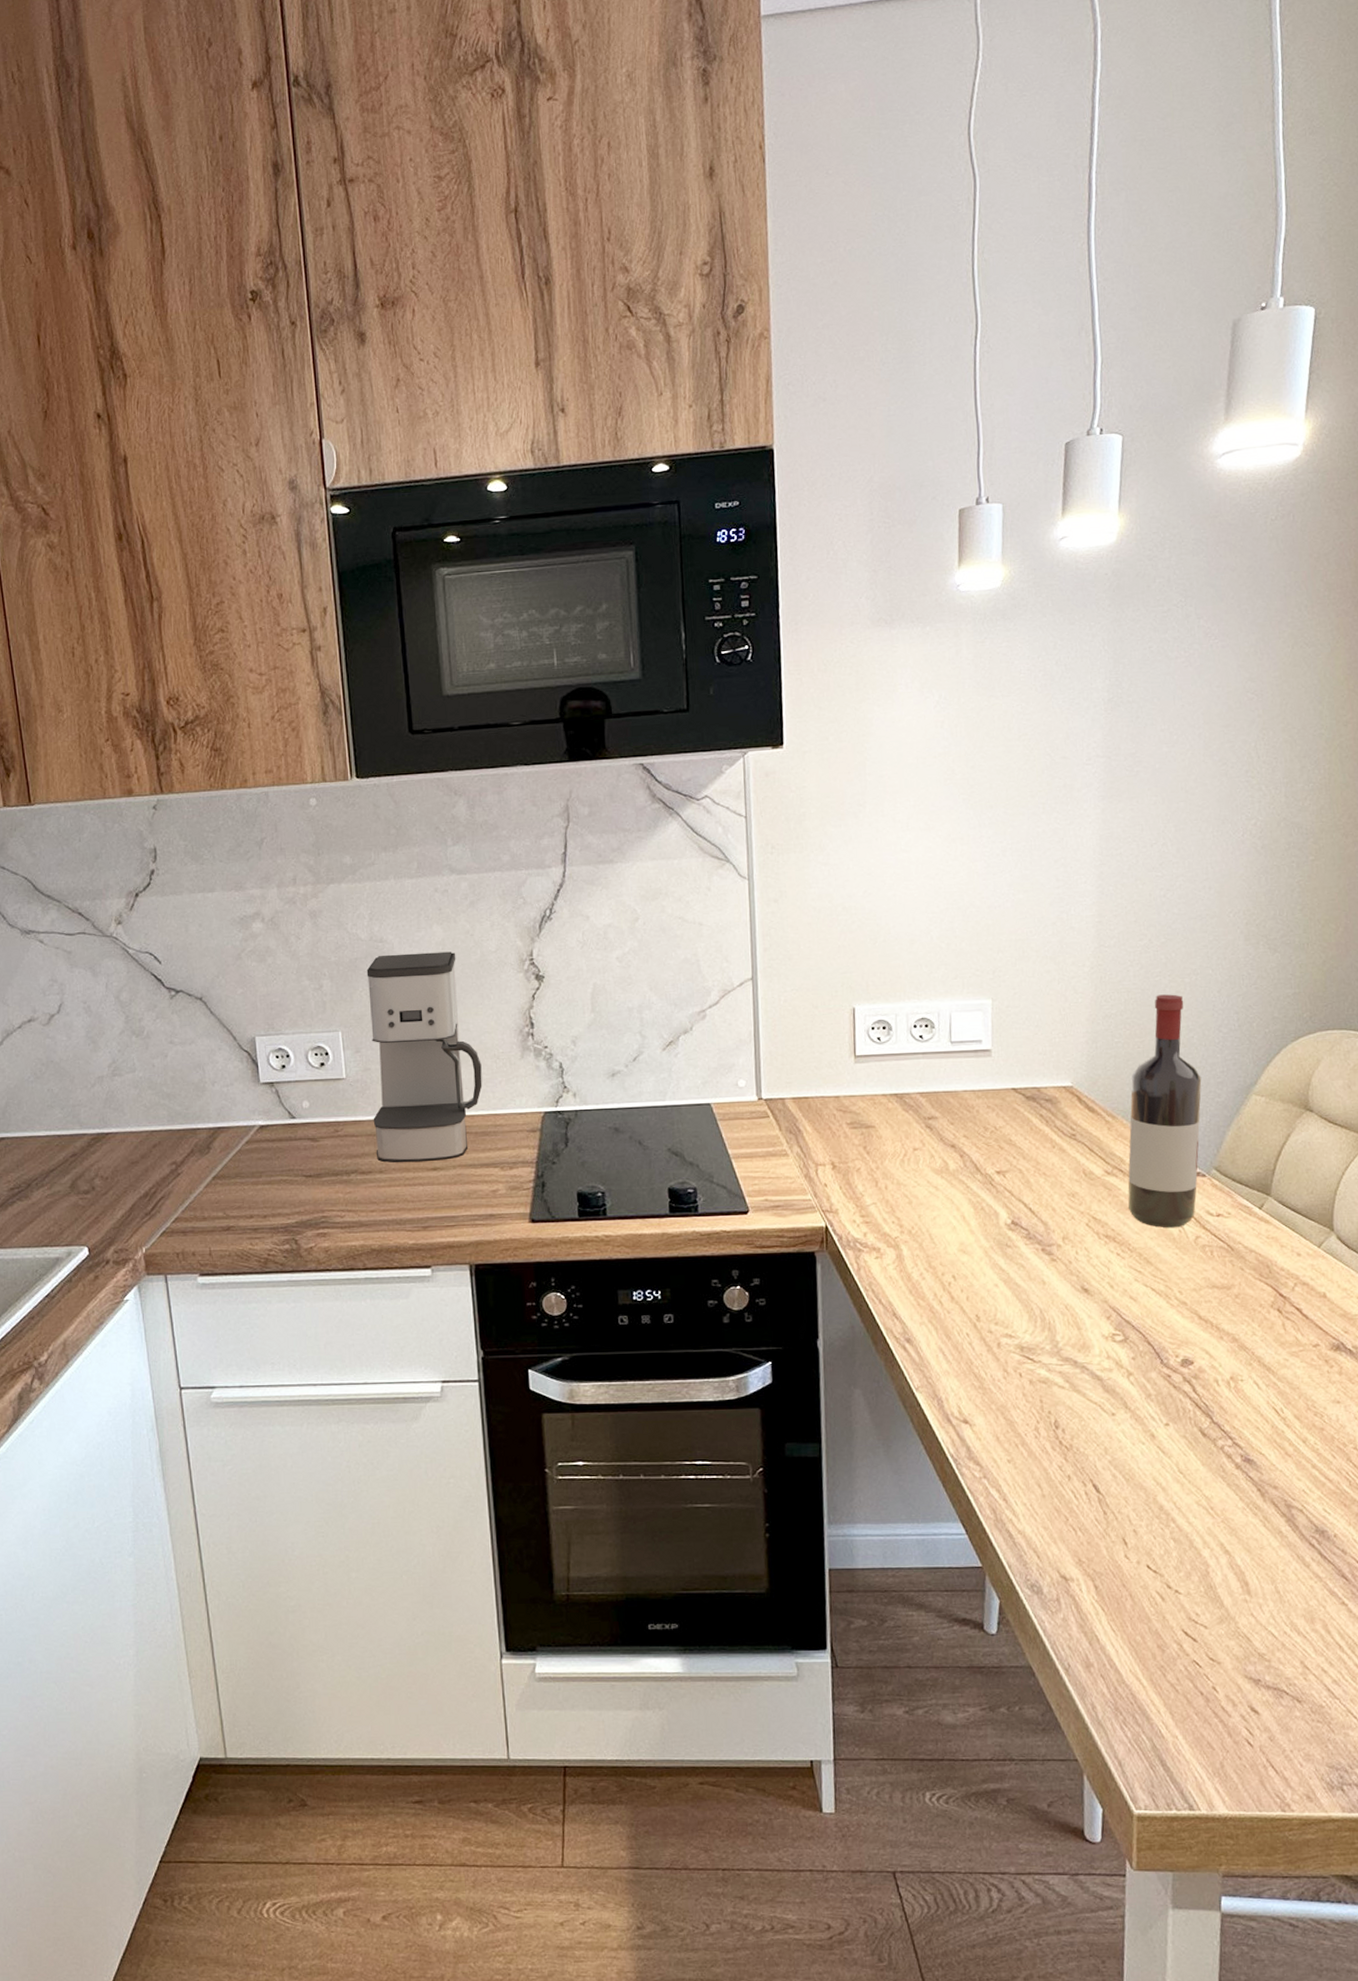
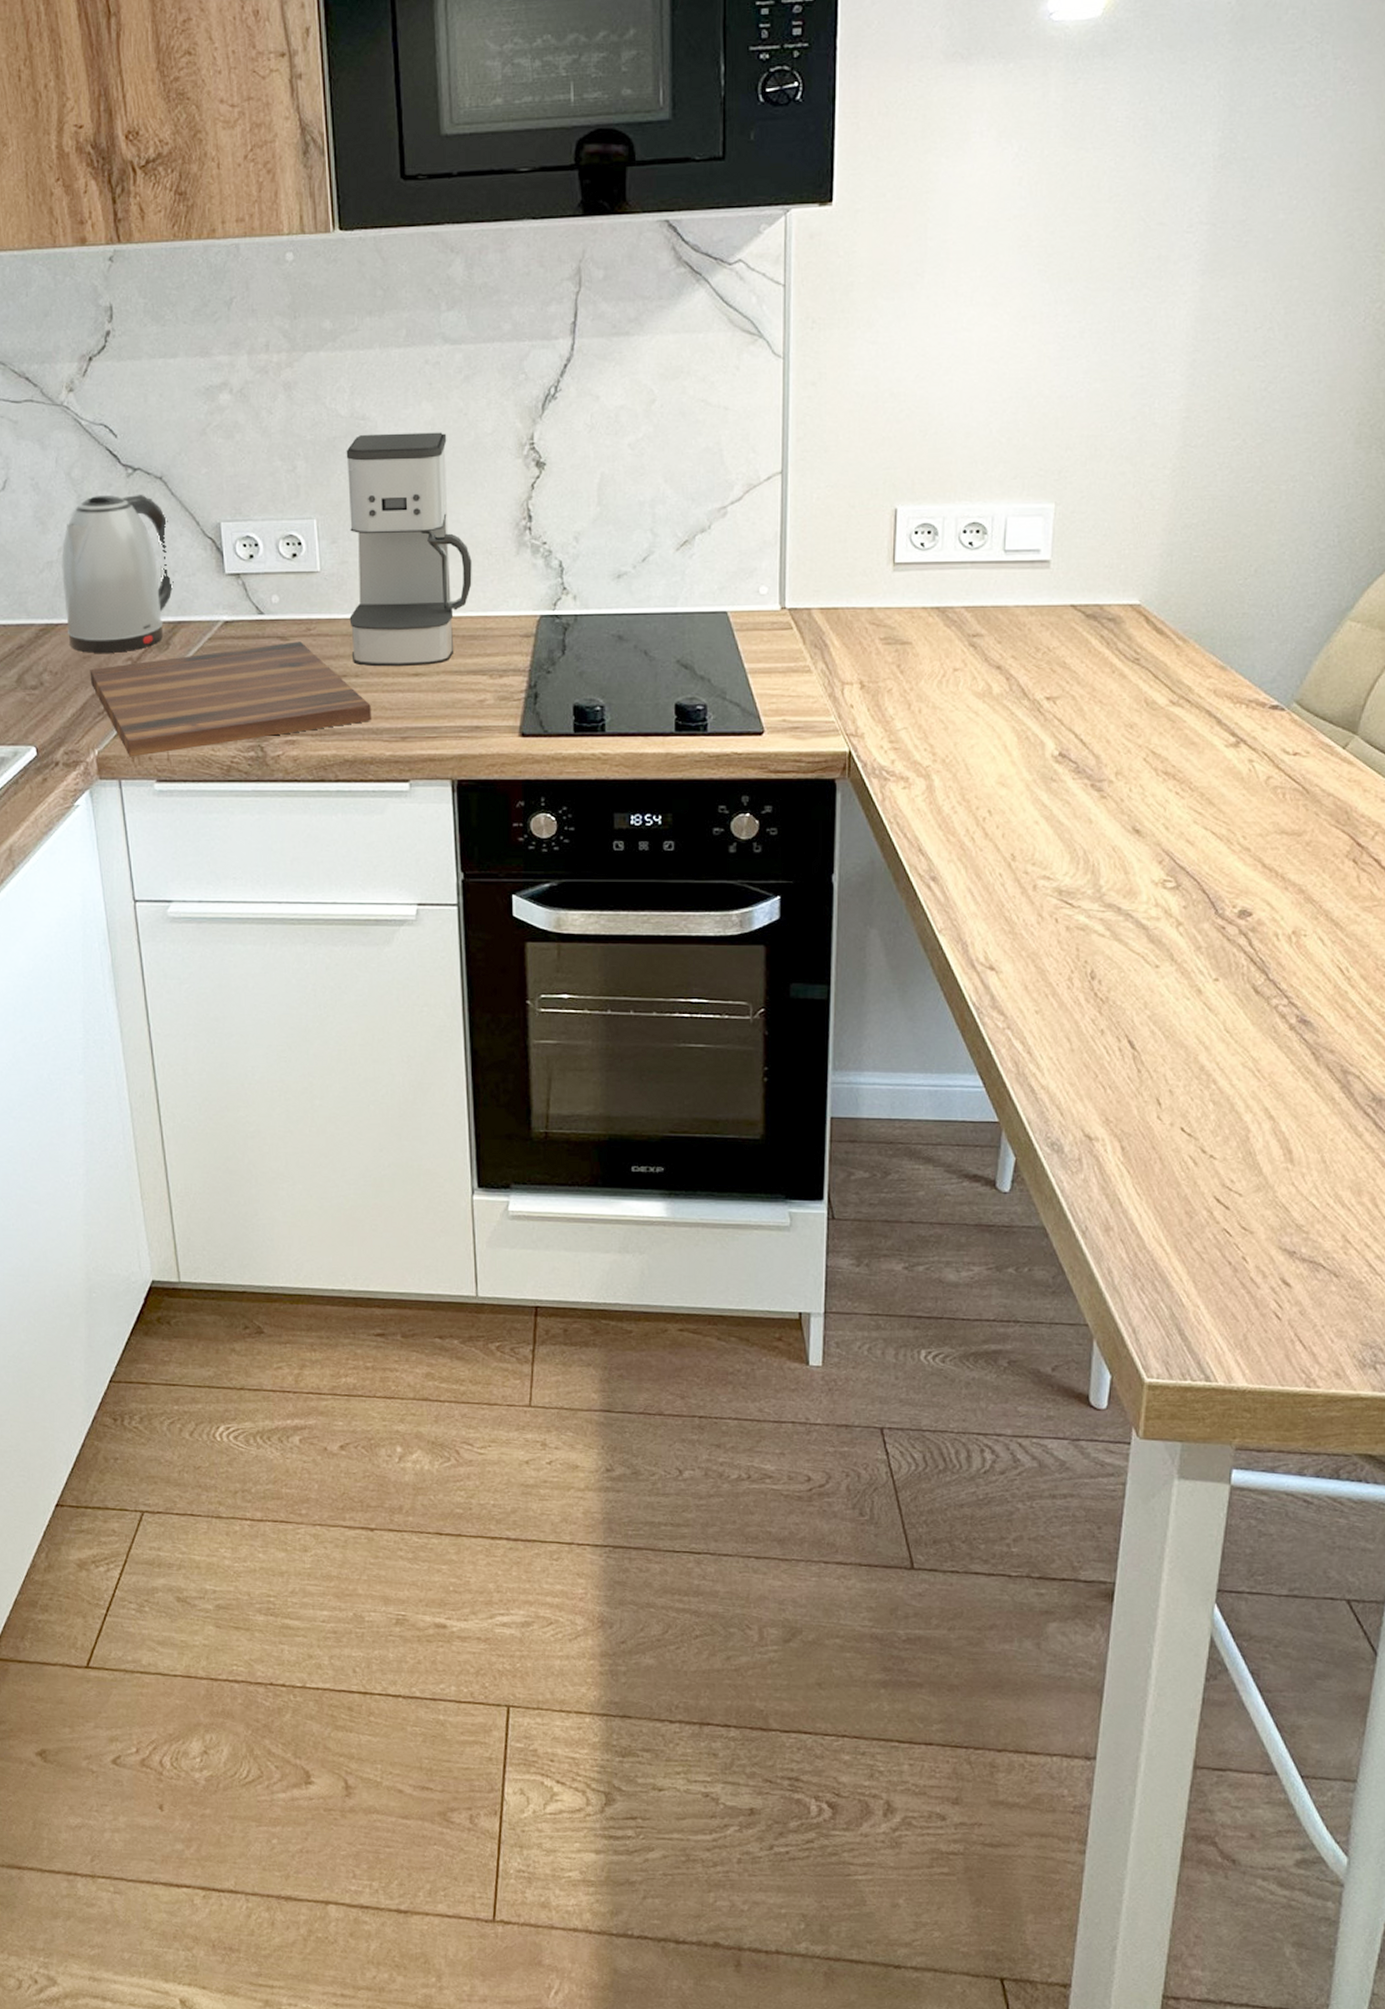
kettle: none [111,1013,214,1159] -> present [61,494,174,653]
cutting board: none [137,1142,395,1254] -> present [89,641,371,757]
wine bottle: present [1127,994,1202,1228] -> none [1192,503,1290,767]

